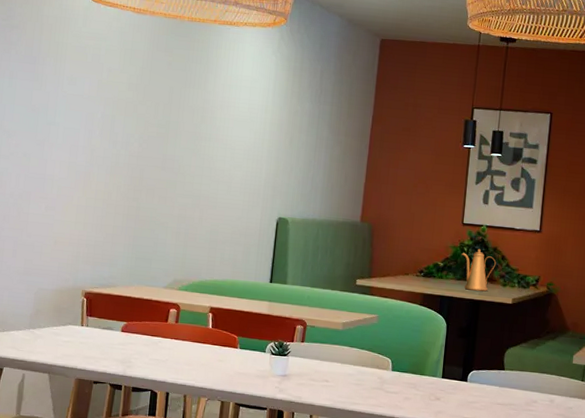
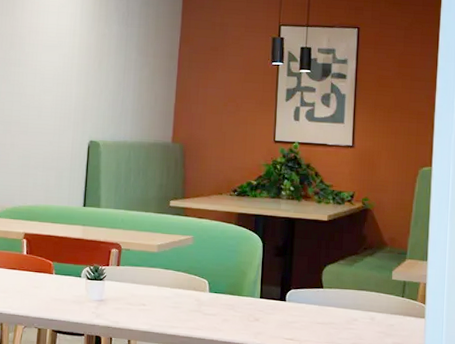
coffee pot: present [461,249,496,292] -> none [274,166,310,209]

